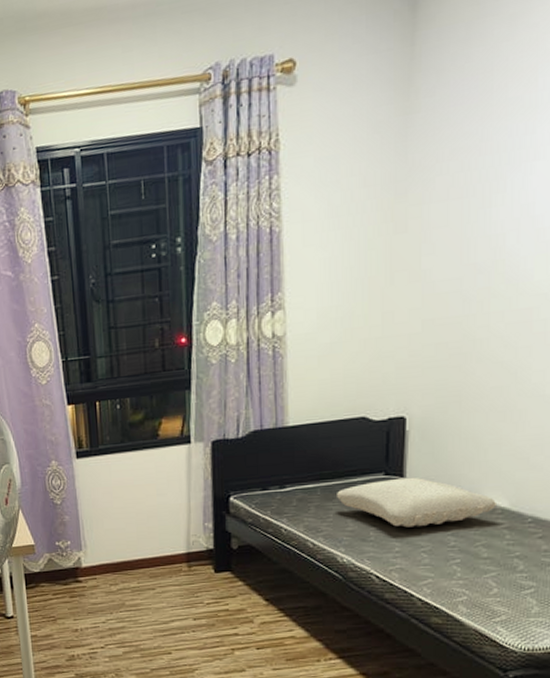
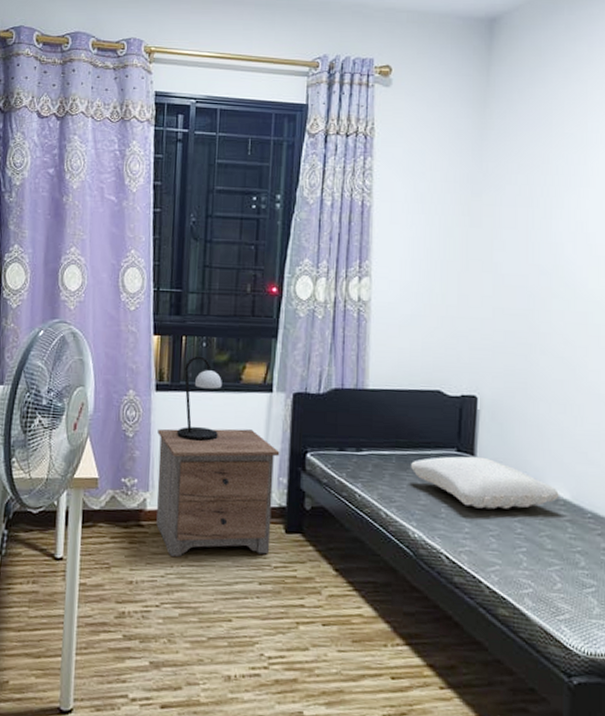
nightstand: none [83,482,203,604] -> present [156,428,280,557]
table lamp: none [102,418,141,501] -> present [177,356,222,442]

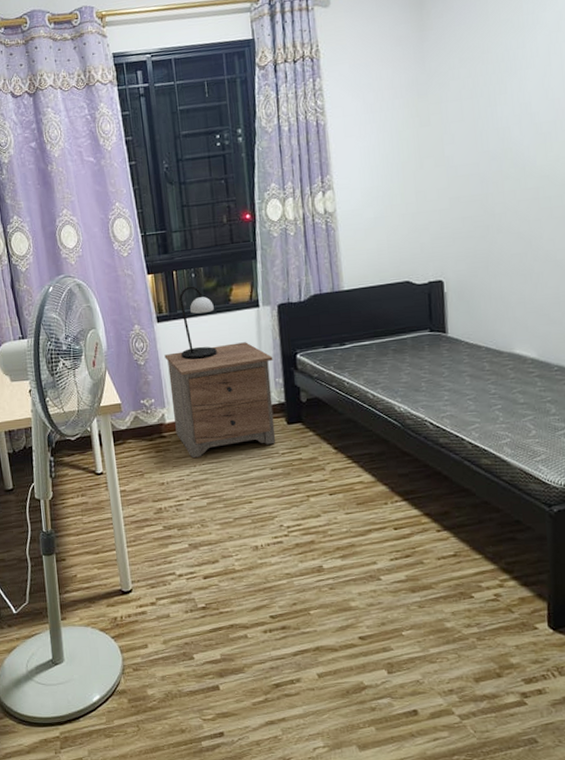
pillow: present [411,456,560,509] -> none [390,333,528,378]

